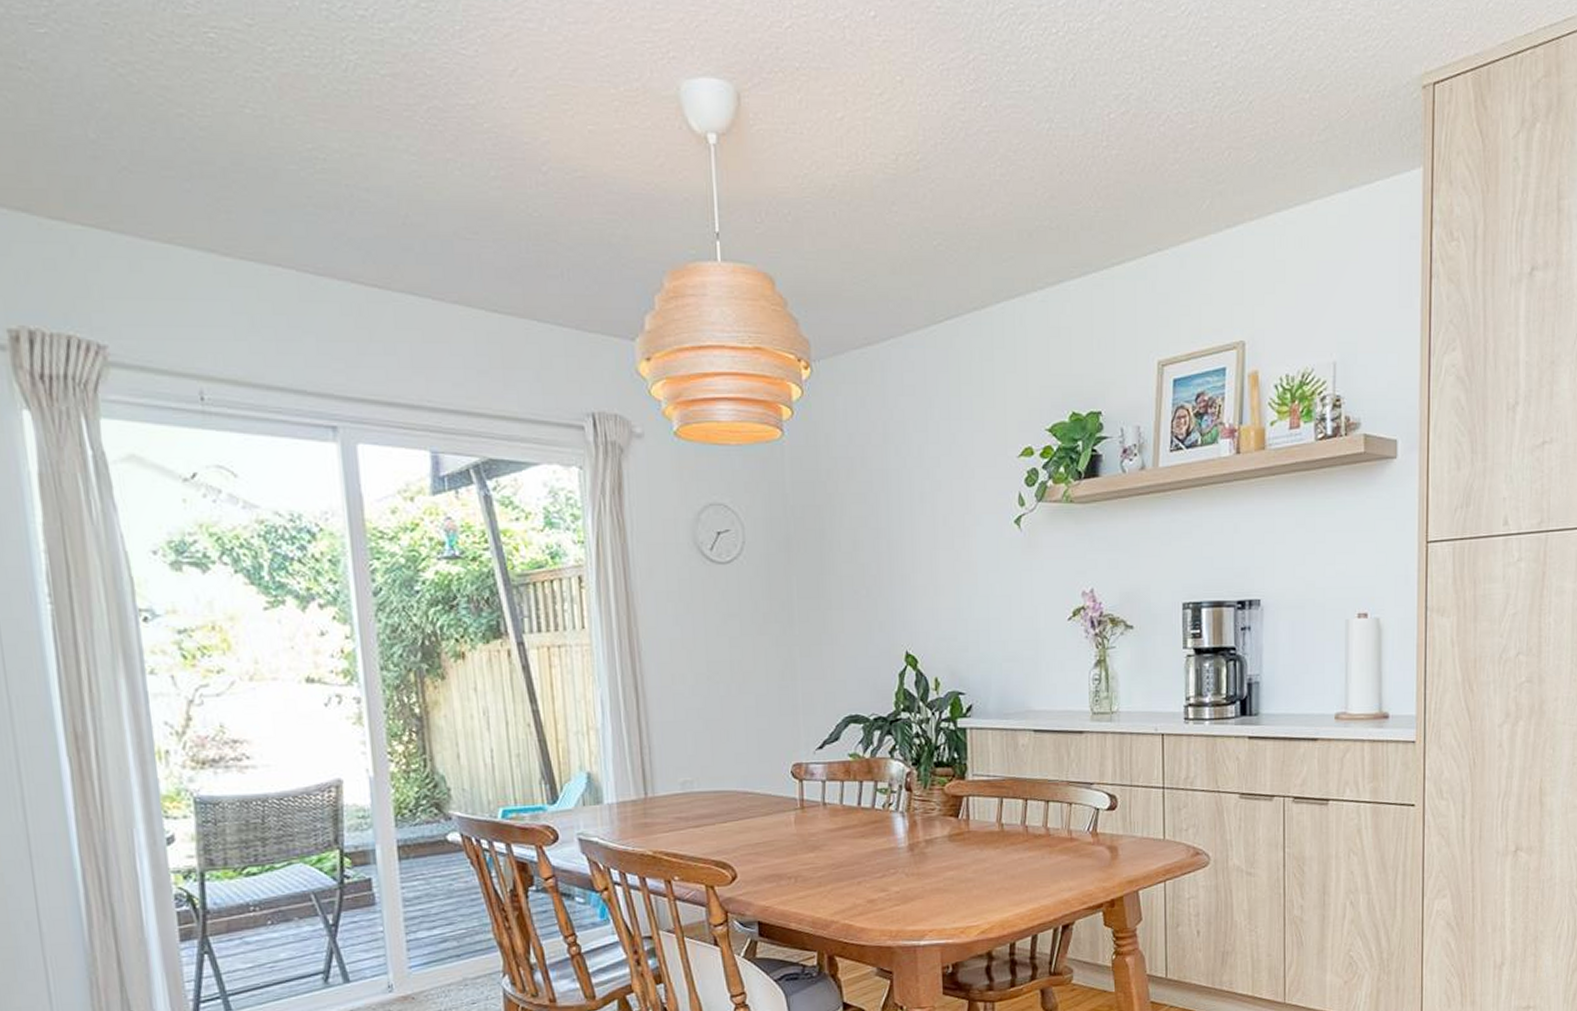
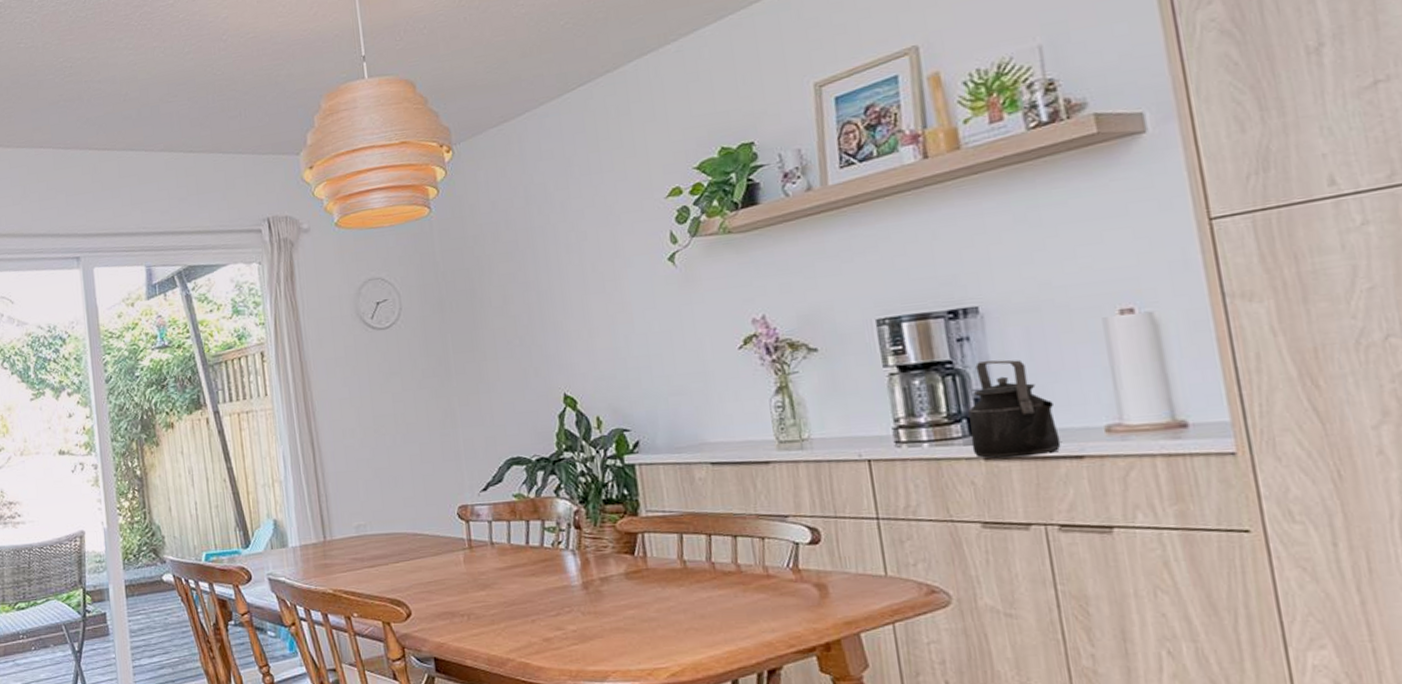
kettle: none [1241,649,1304,738] -> present [968,360,1061,460]

